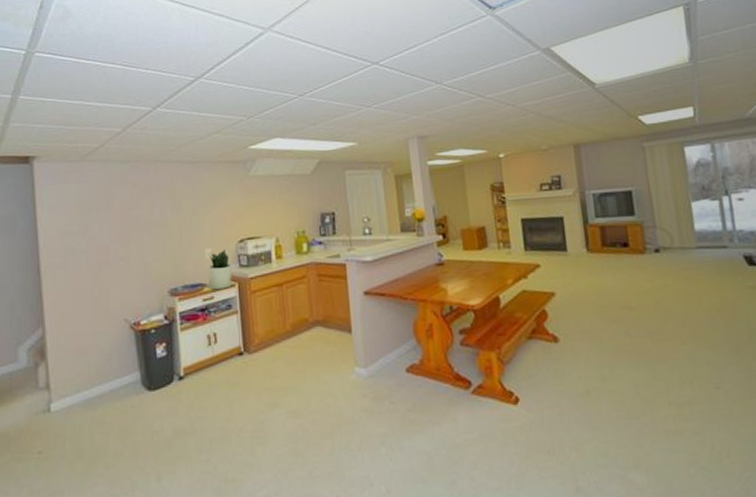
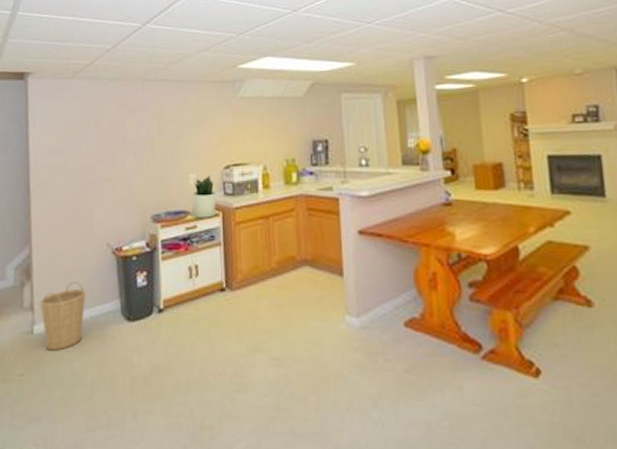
basket: none [56,357,104,426] -> present [40,281,86,351]

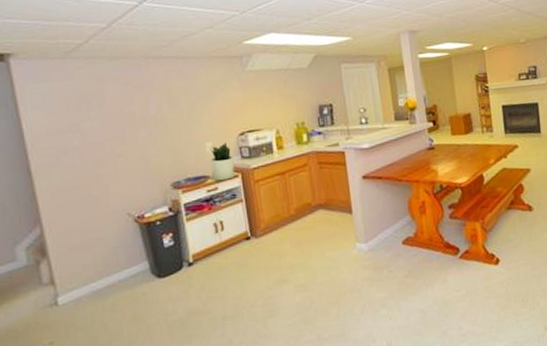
basket: present [40,281,86,351] -> none [61,251,113,317]

